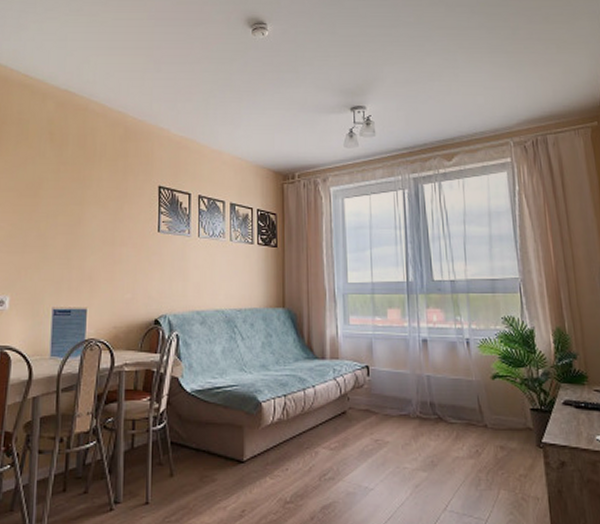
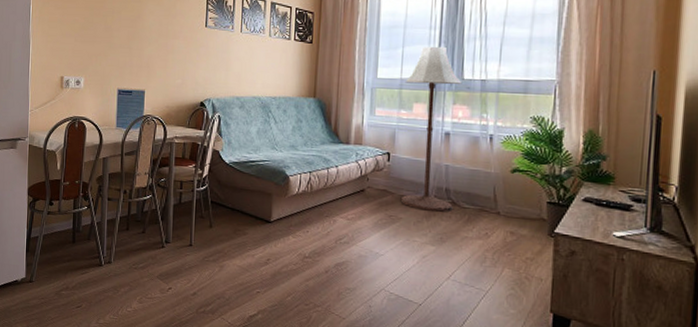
floor lamp: none [376,246,440,430] -> present [401,46,463,212]

